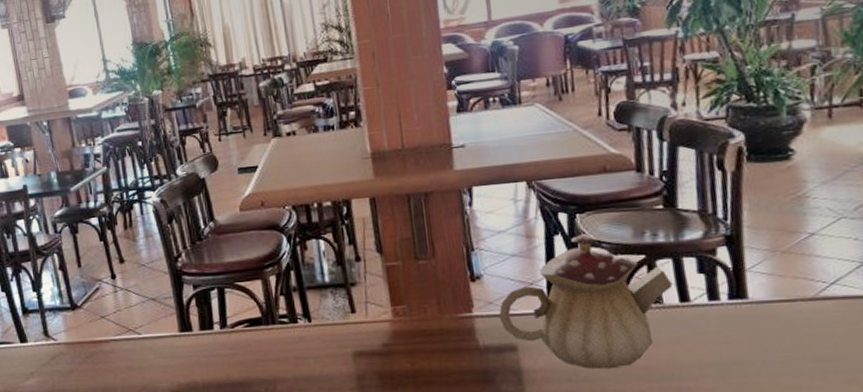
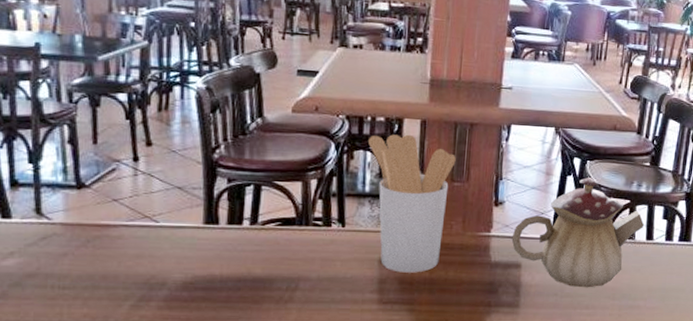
utensil holder: none [319,215,419,366] -> present [368,134,456,273]

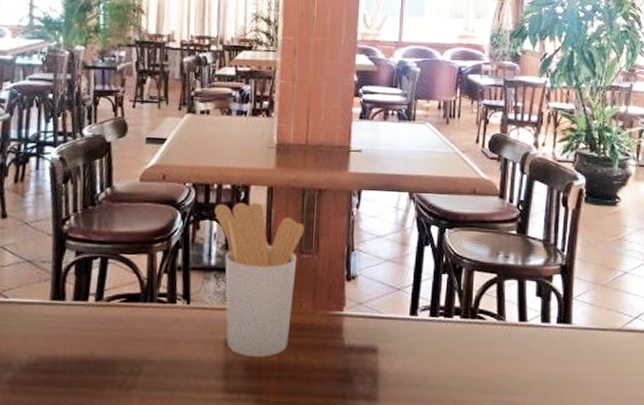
teapot: present [511,176,644,288] -> none [366,247,515,379]

